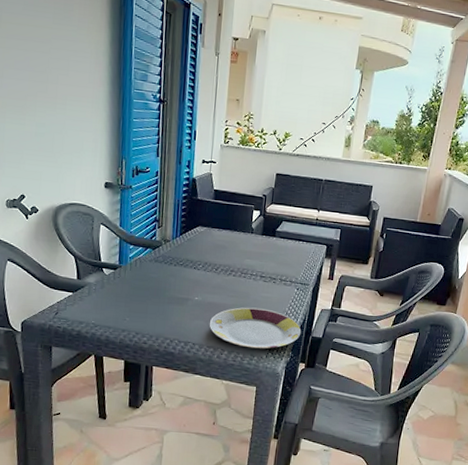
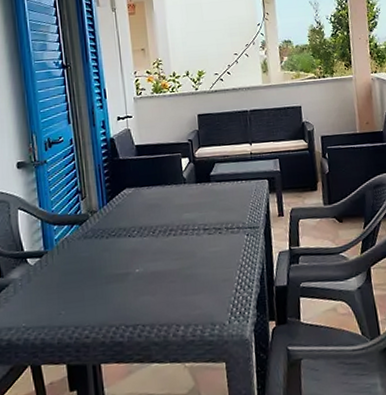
plate: present [210,307,302,349] -> none [157,265,263,317]

